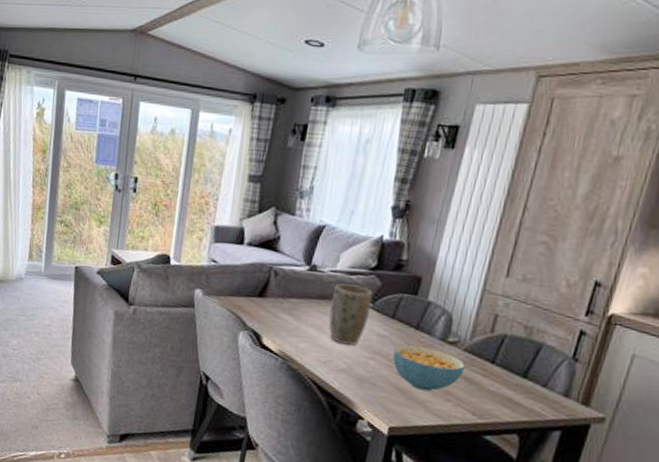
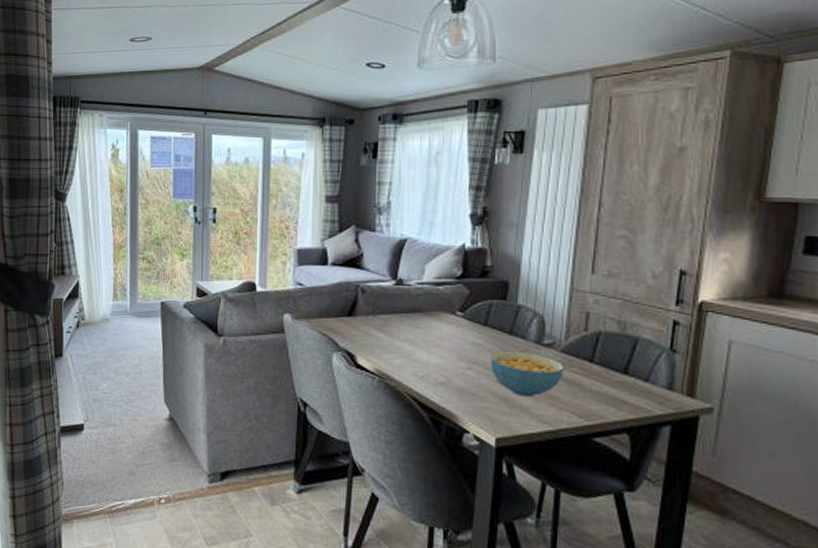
plant pot: present [328,283,373,345] -> none [421,295,463,357]

